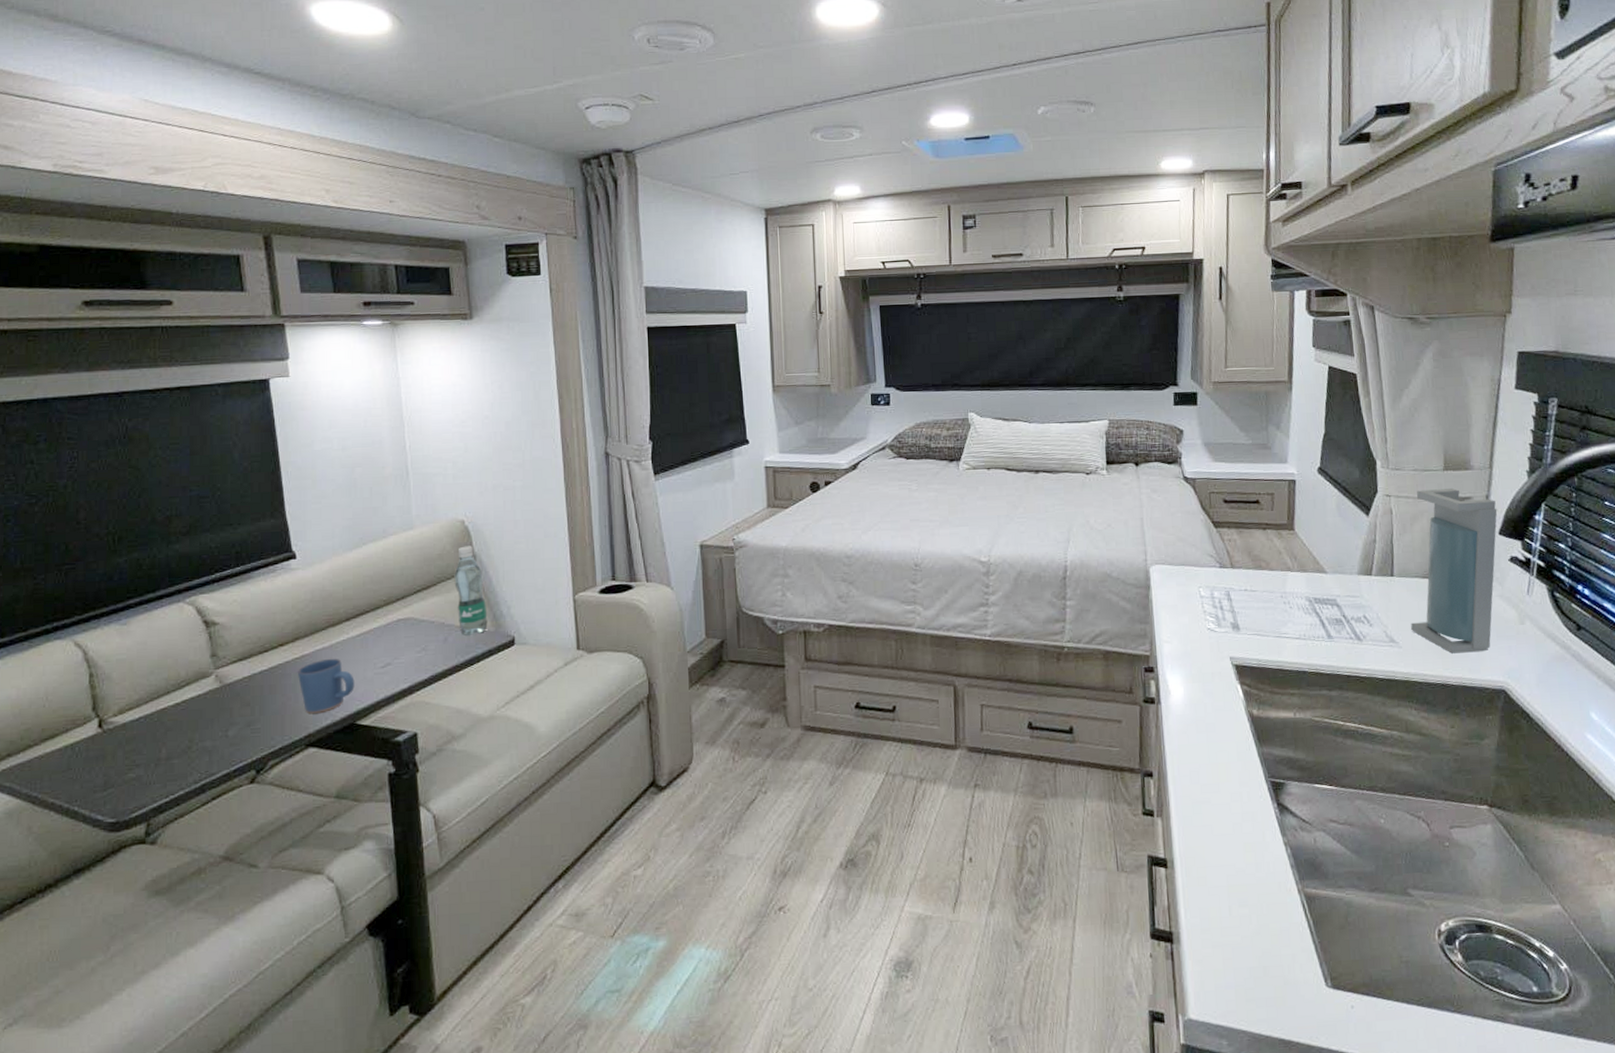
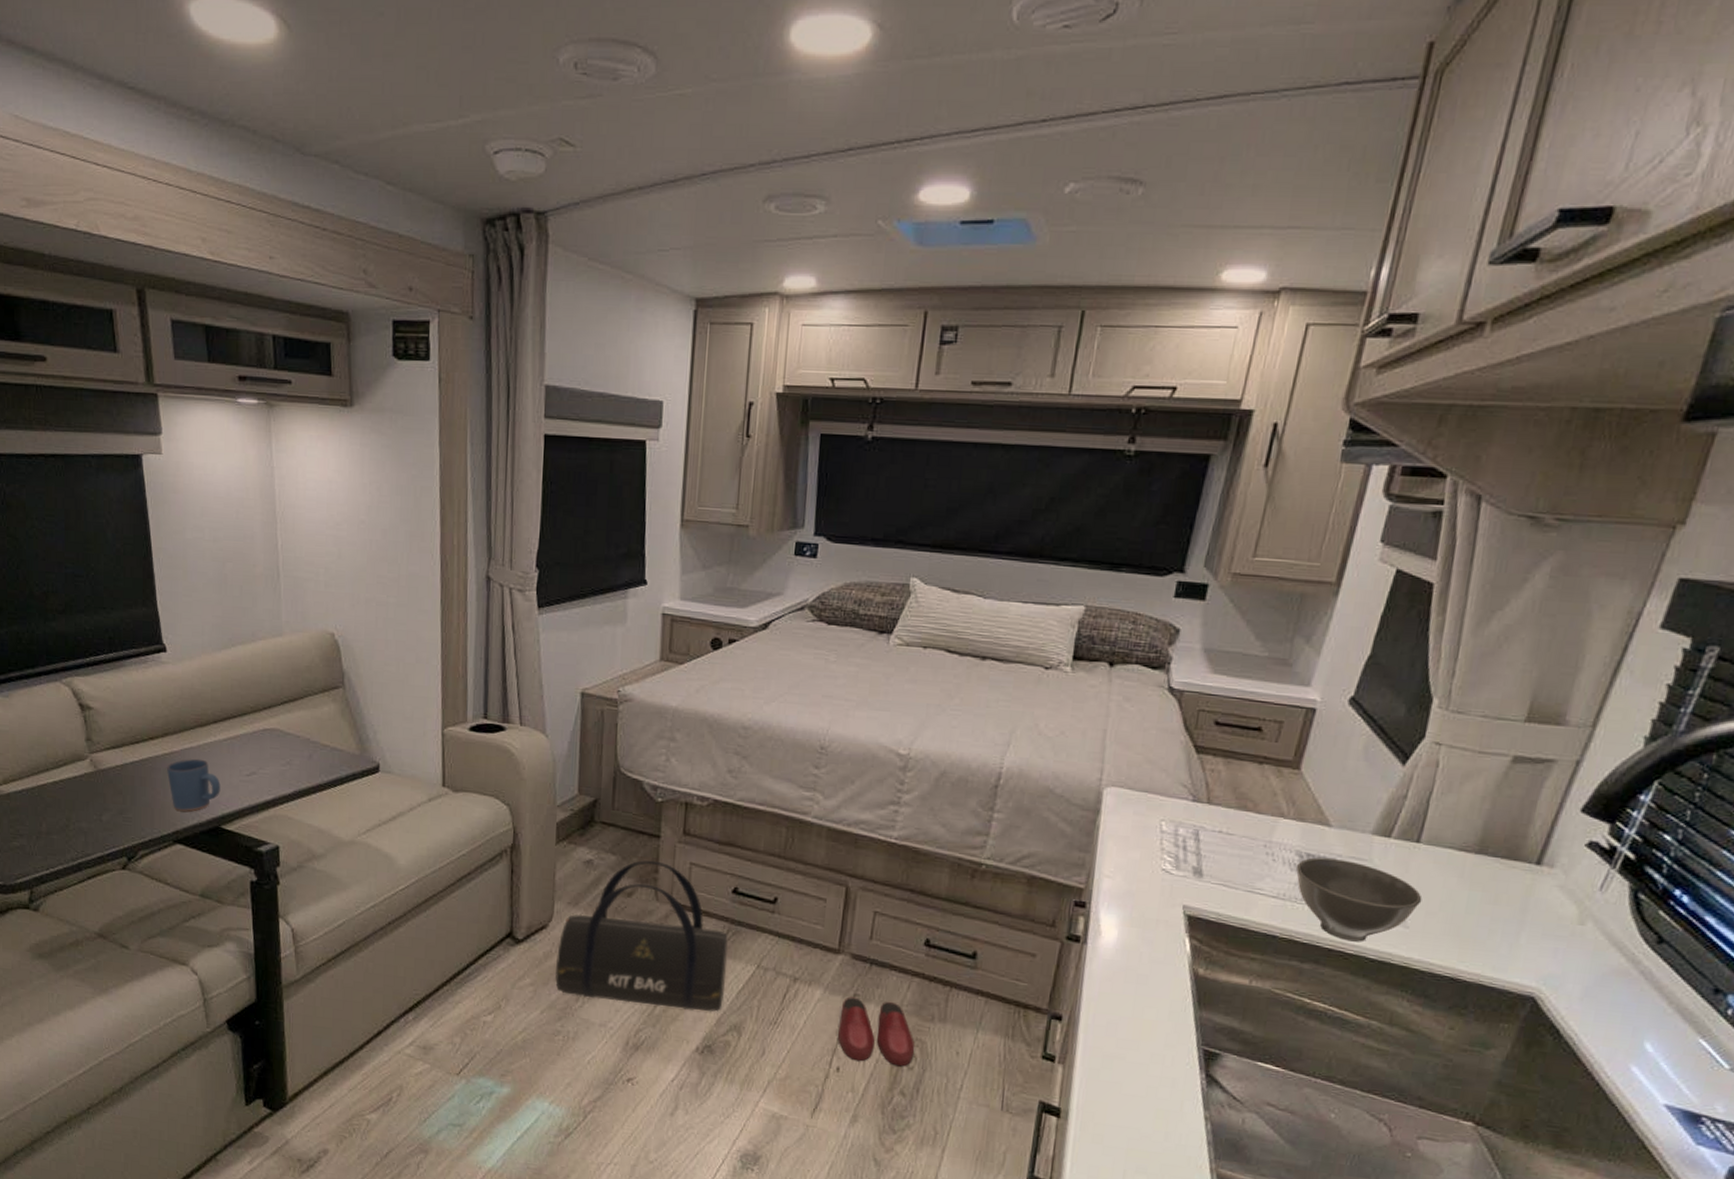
bottle: present [454,546,488,636] -> none [321,661,354,756]
duffel bag: none [700,689,860,833] -> present [555,860,729,1012]
slippers: none [965,785,1035,848] -> present [838,996,915,1067]
bowl: none [1308,599,1406,667] -> present [1295,857,1423,942]
soap dispenser: present [1410,488,1498,654] -> none [1426,742,1588,949]

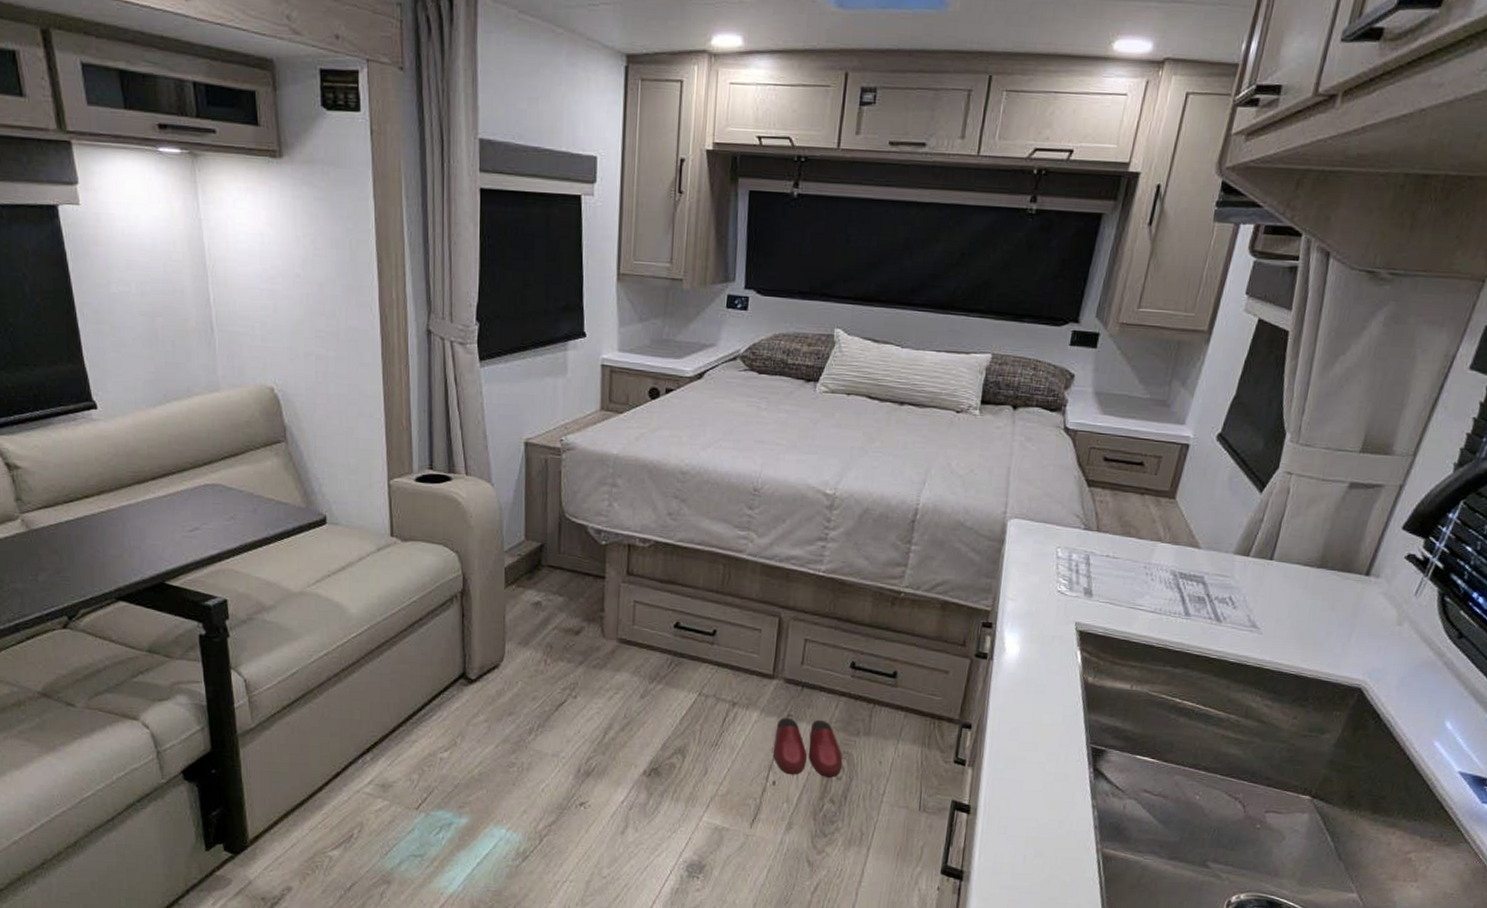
mug: present [166,758,221,812] -> none [104,515,163,569]
duffel bag: present [555,860,729,1012] -> none [509,600,672,737]
bowl: present [1295,857,1423,942] -> none [1170,576,1274,648]

